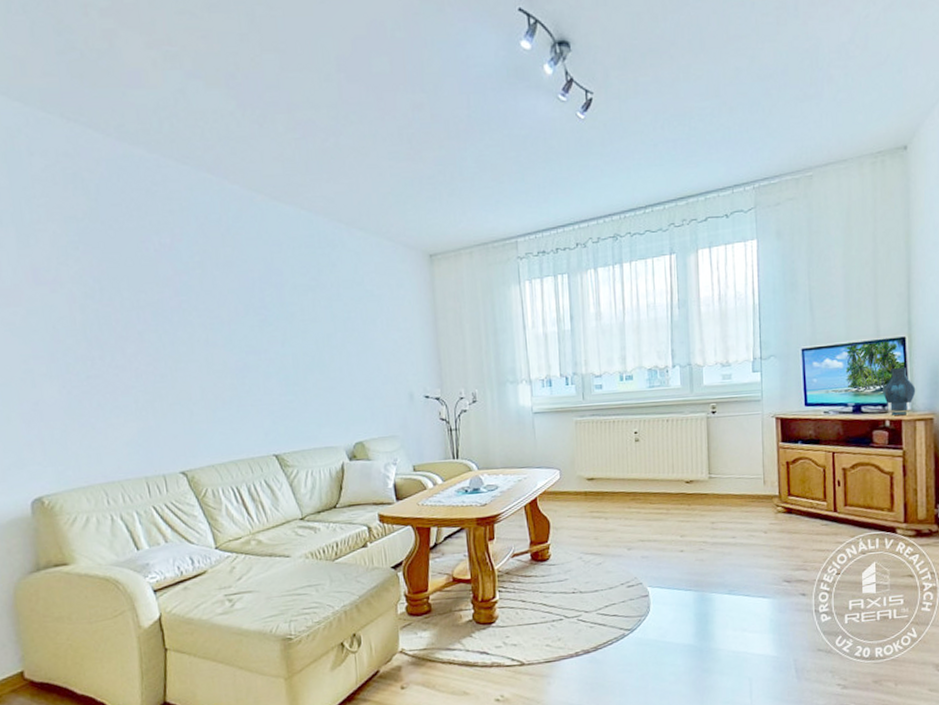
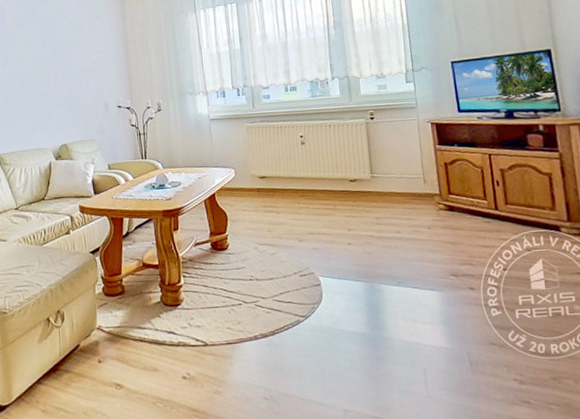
vase: present [883,368,916,416] -> none [533,77,567,121]

